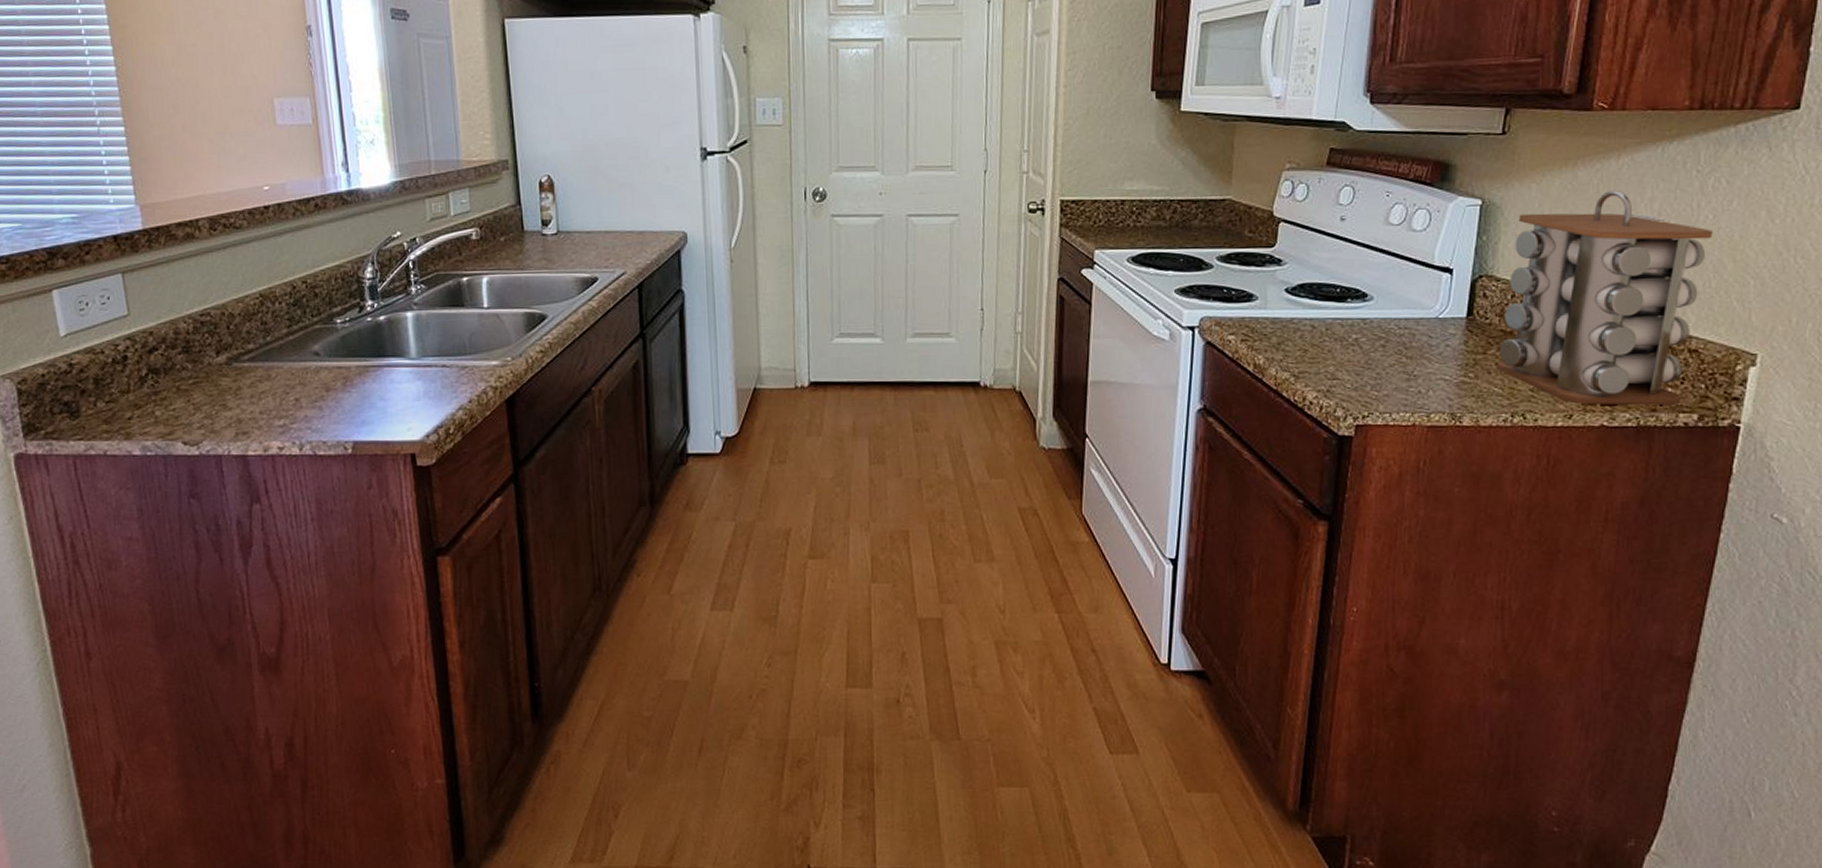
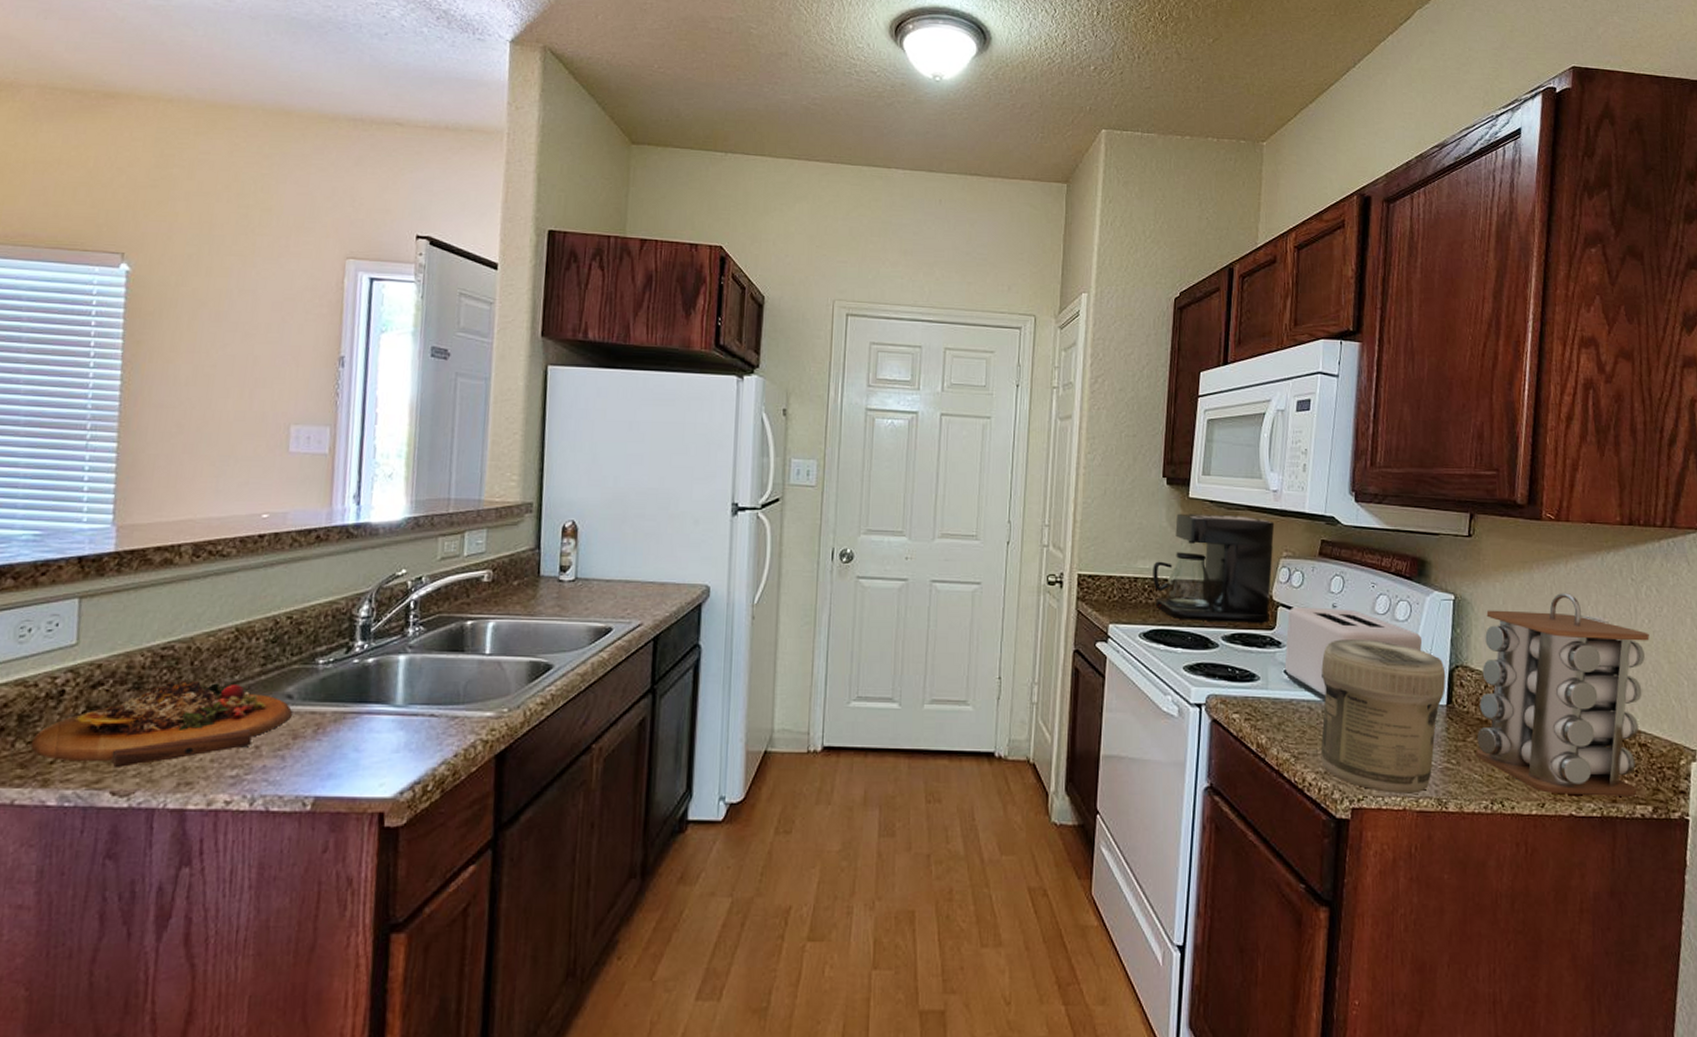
cutting board: none [109,343,322,422] -> present [30,681,293,769]
coffee maker: none [1141,127,1277,242] -> present [1153,513,1275,623]
toaster: none [1285,221,1442,319] -> present [1284,606,1423,702]
jar: none [1323,252,1467,409] -> present [1320,639,1446,794]

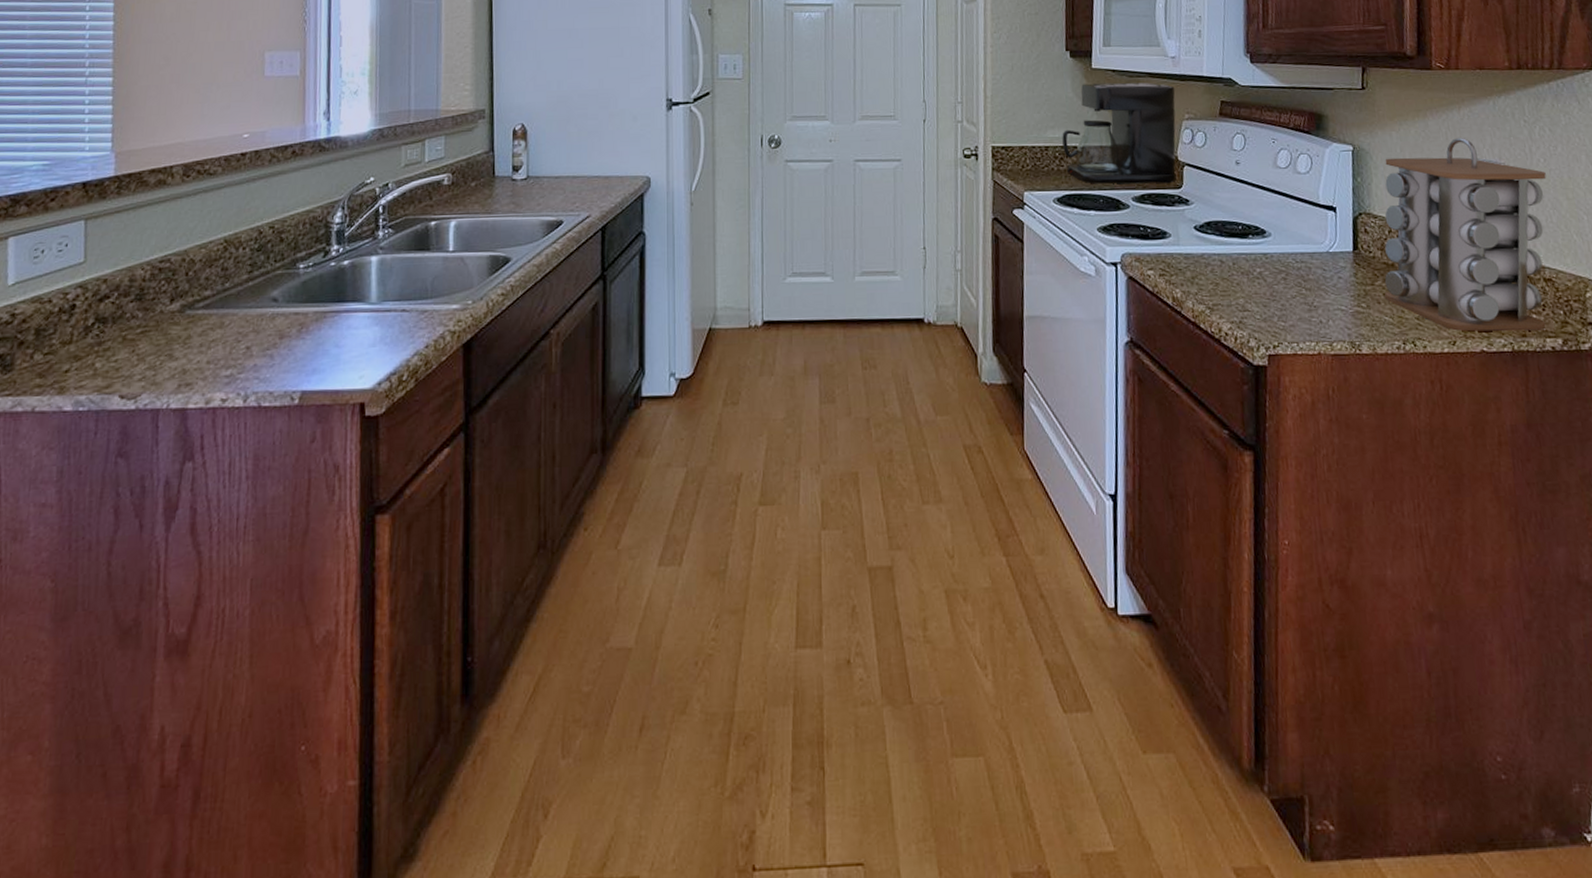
cutting board: present [30,681,293,769] -> none [47,290,279,374]
toaster: present [1284,606,1423,702] -> none [1193,165,1325,254]
jar: present [1320,639,1446,794] -> none [1229,193,1351,339]

